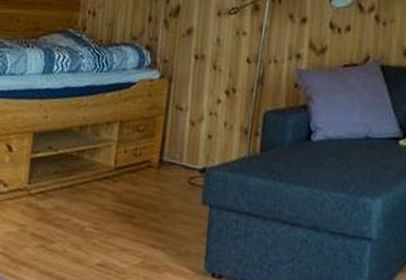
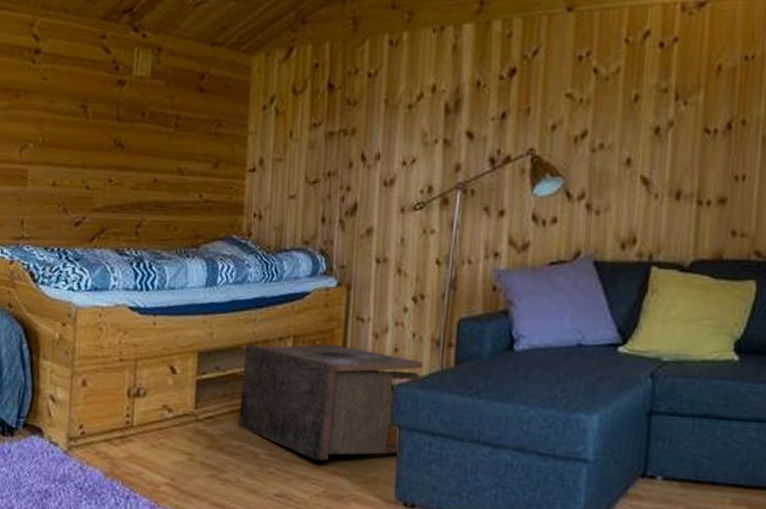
nightstand: none [67,127,233,235] -> present [238,344,424,461]

